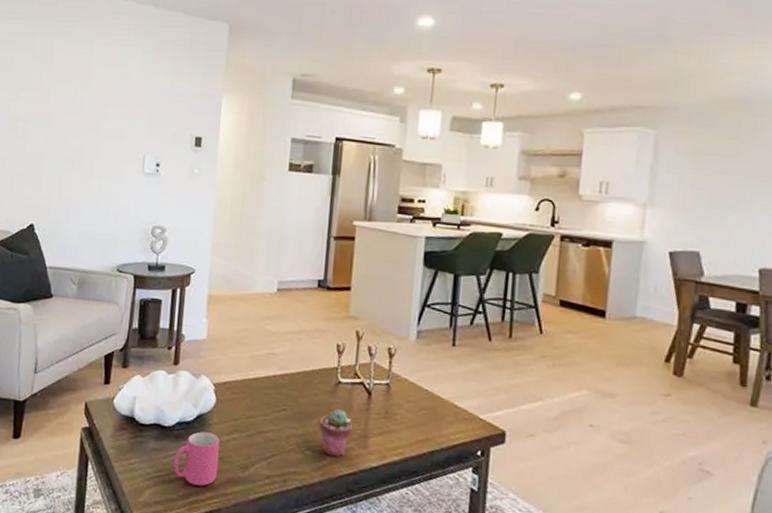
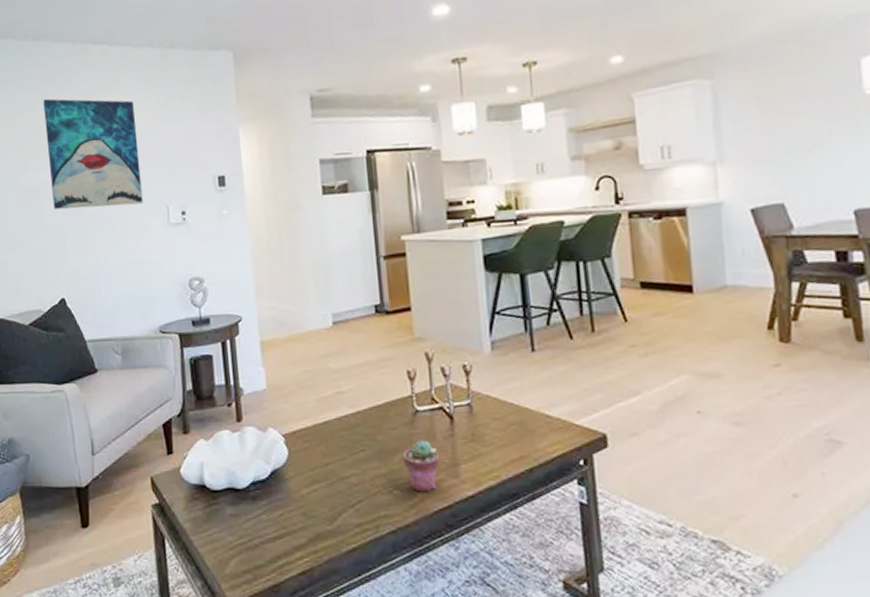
wall art: none [38,37,129,149] -> present [43,99,143,210]
mug: present [173,431,220,486] -> none [254,488,303,547]

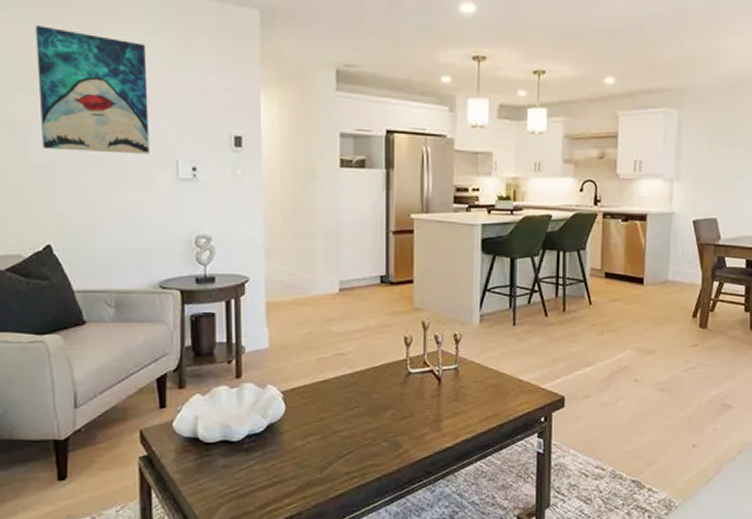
potted succulent: present [402,440,440,492] -> none [393,398,426,444]

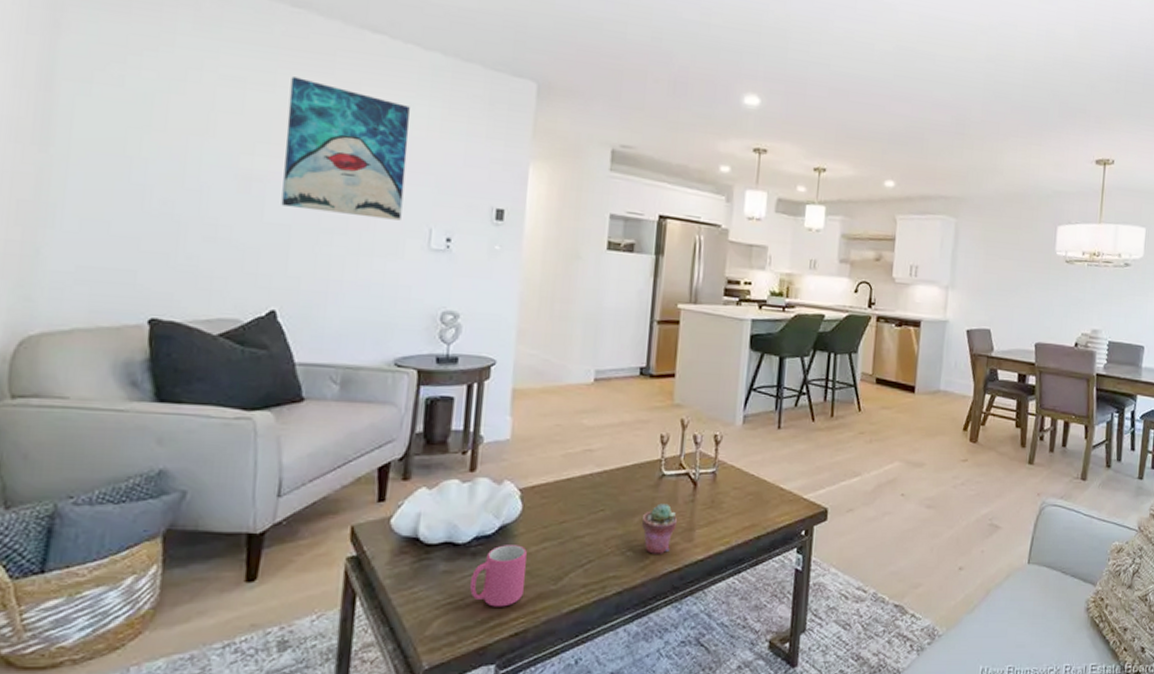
mug: none [246,440,294,494] -> present [469,545,527,607]
potted succulent: none [393,398,426,444] -> present [641,503,678,554]

